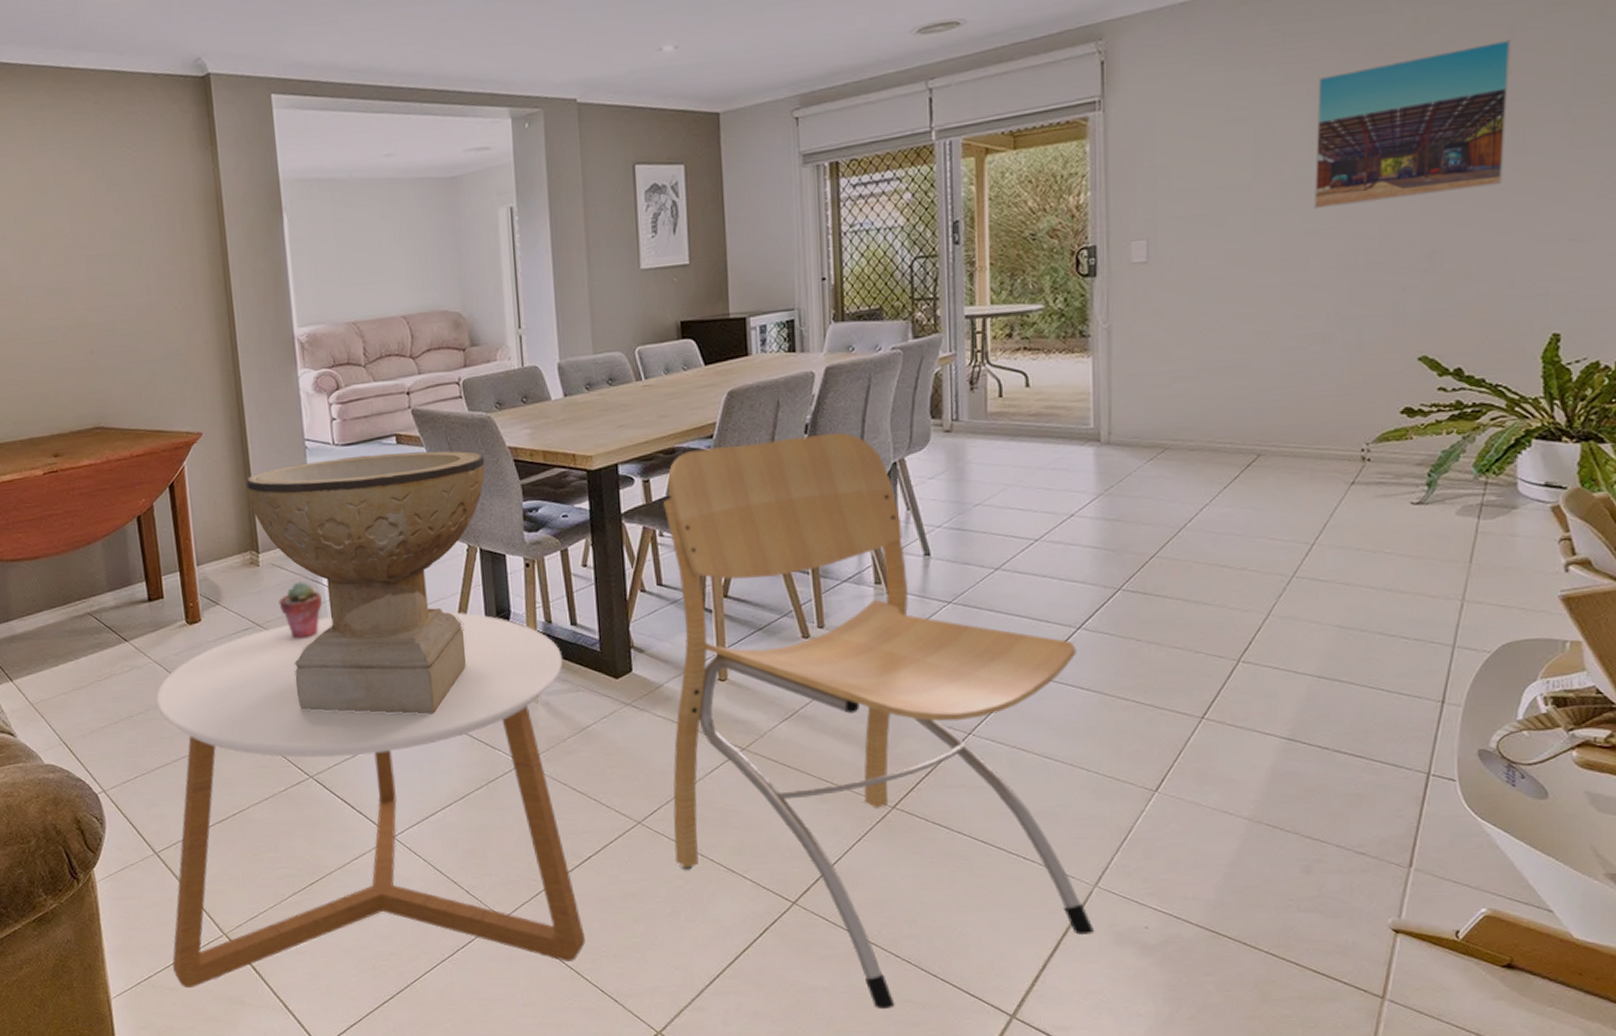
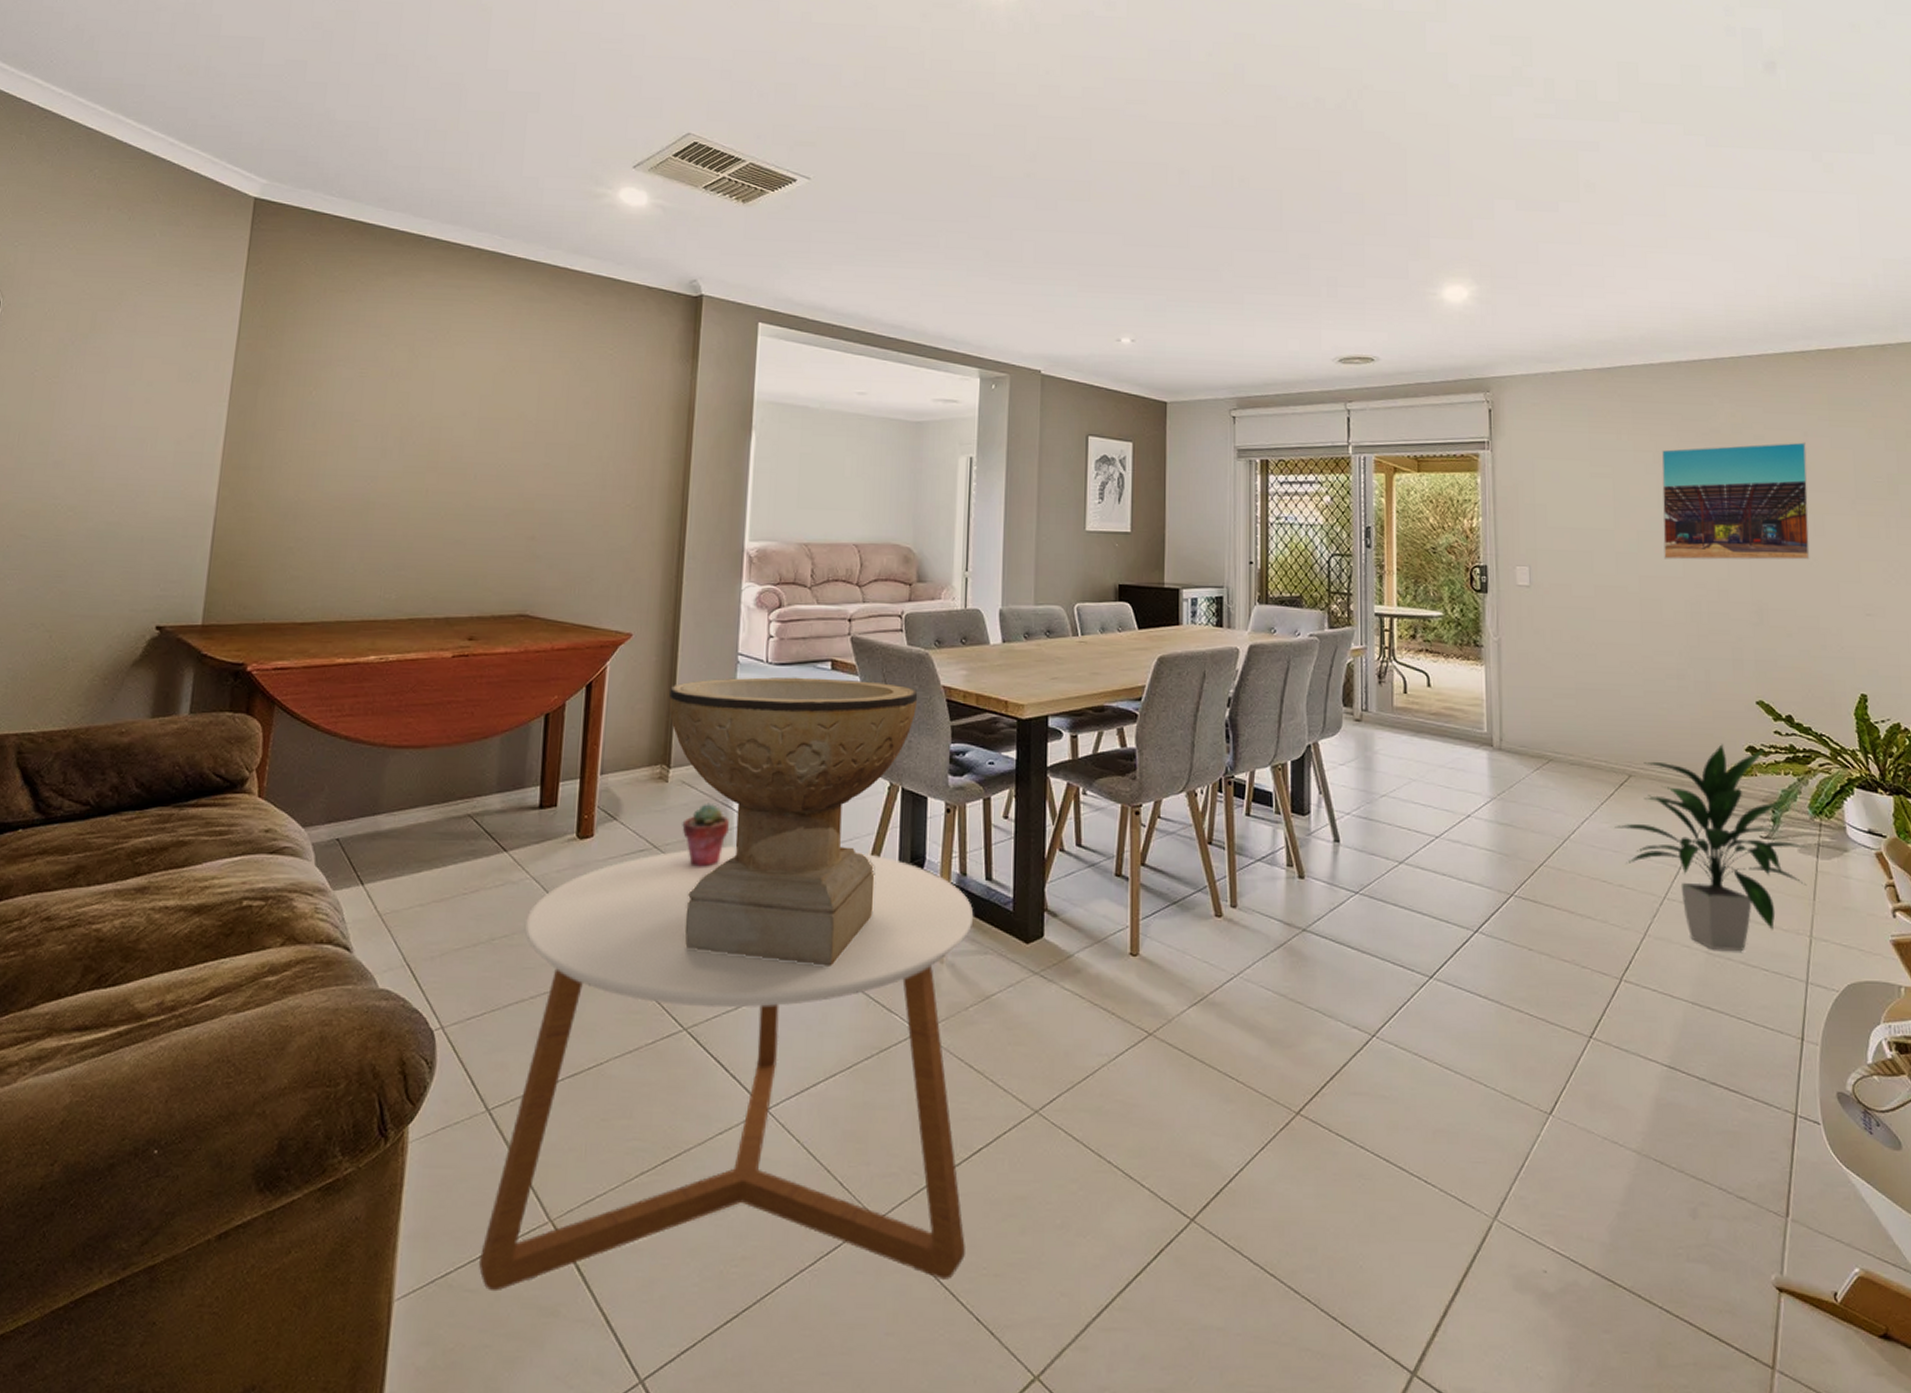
chair: present [663,432,1095,1010] -> none [1071,708,1495,1359]
indoor plant: none [1238,407,1471,623] -> present [1615,744,1811,952]

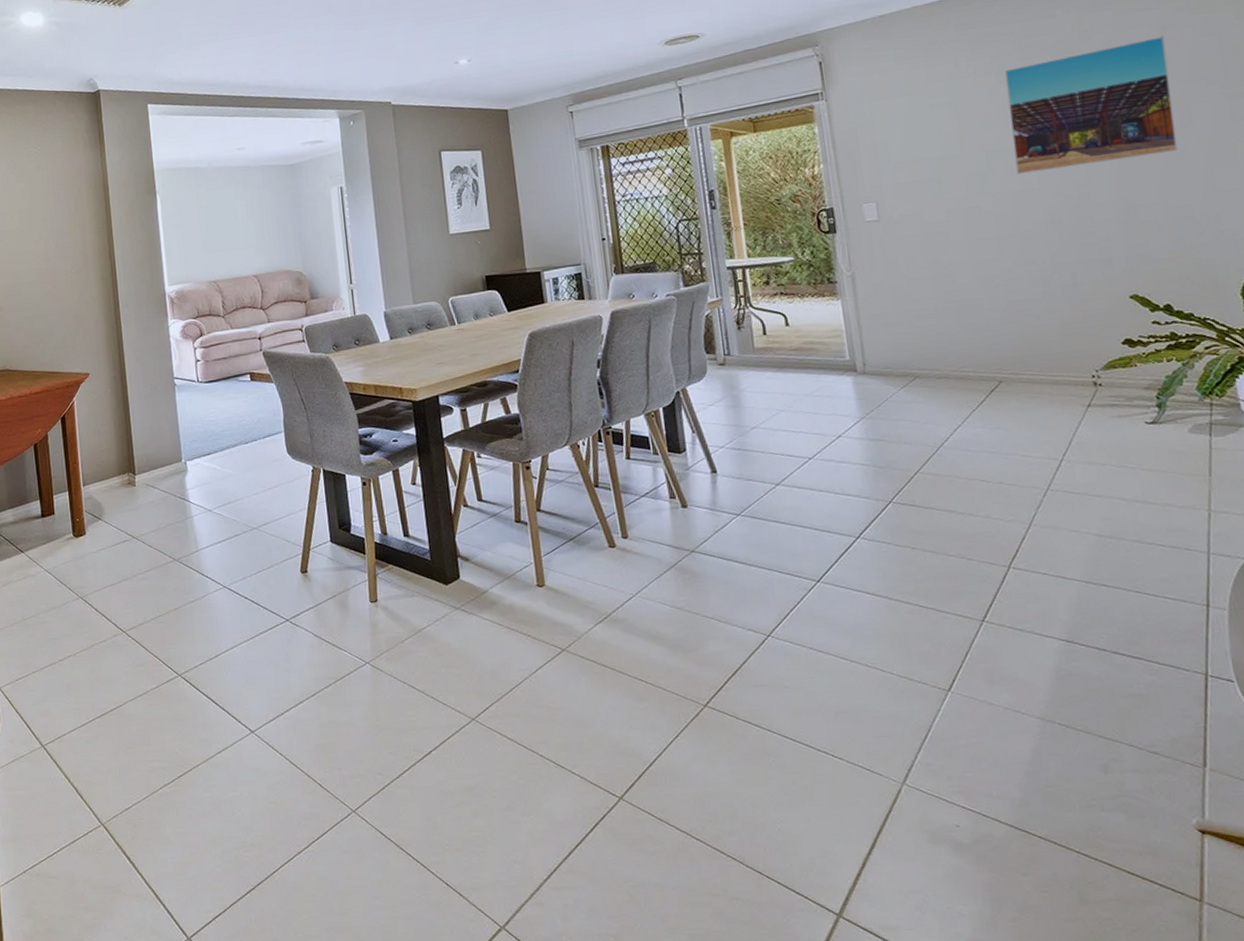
coffee table: present [478,846,974,1292] -> none [46,525,429,877]
decorative bowl: present [669,677,918,966] -> none [125,386,326,618]
potted succulent: present [682,802,729,867] -> none [152,498,189,550]
indoor plant: present [1615,744,1811,952] -> none [989,338,1202,532]

